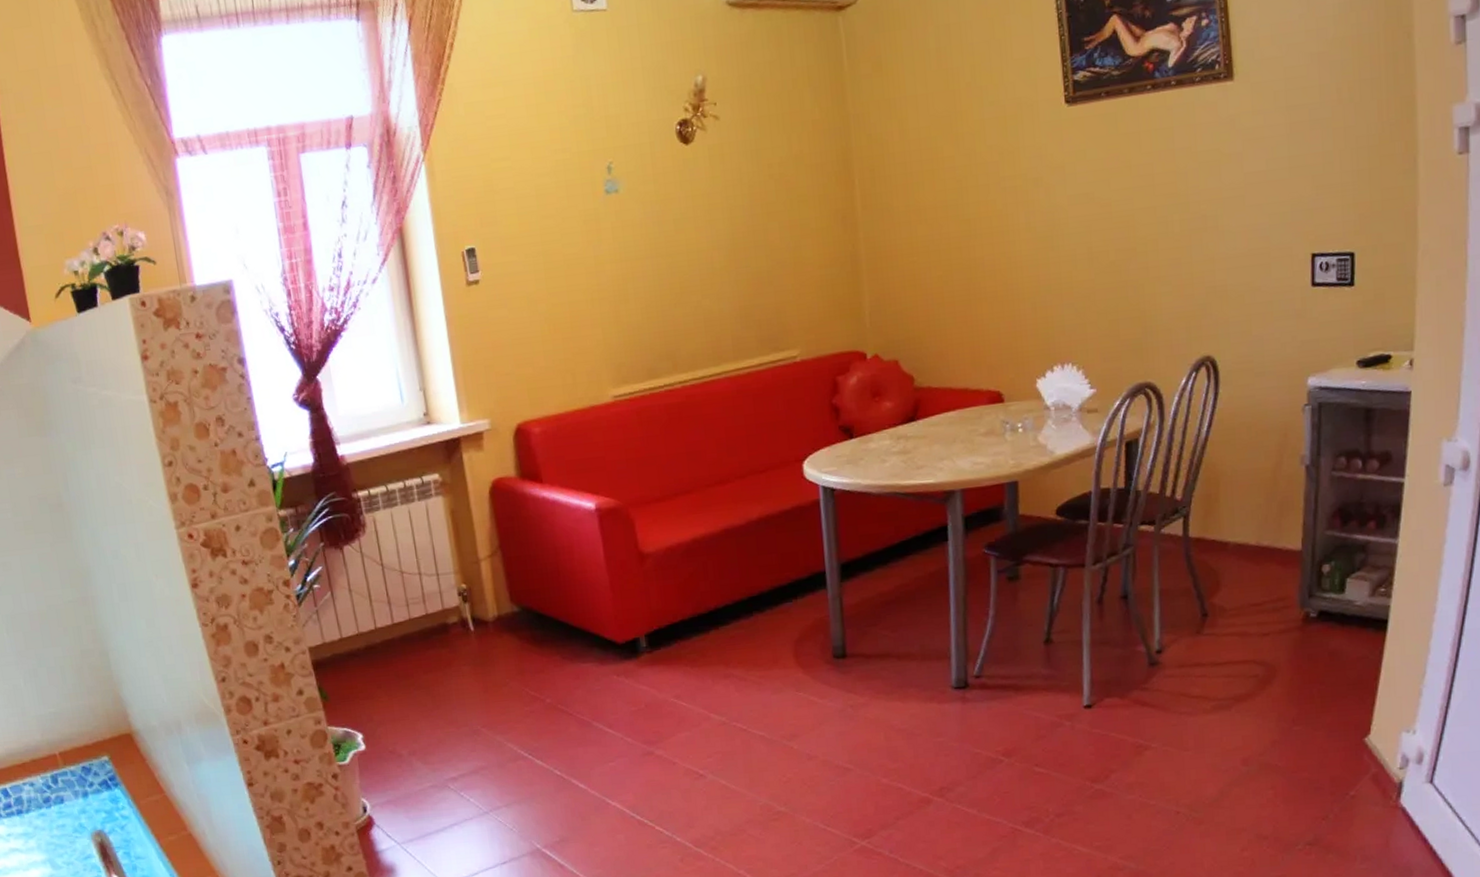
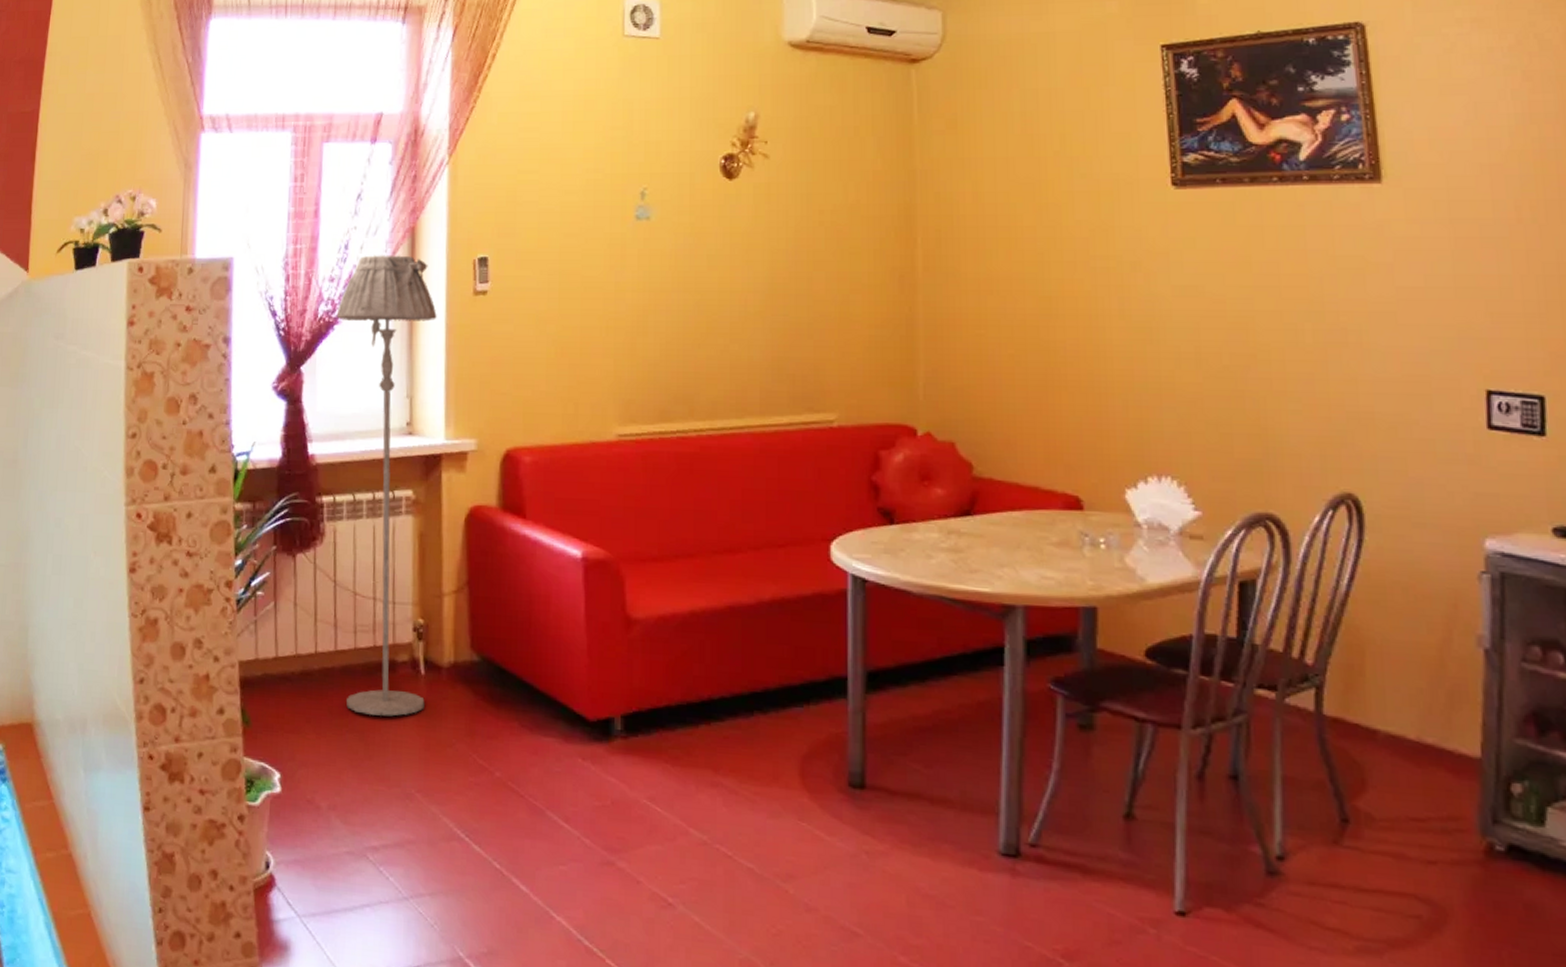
floor lamp: none [342,256,478,673] -> present [336,255,437,717]

